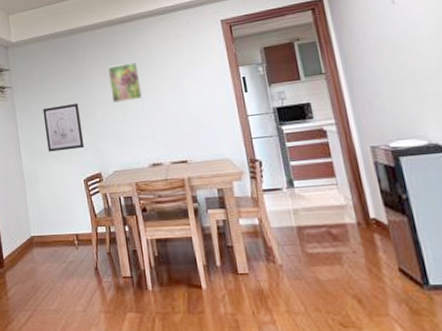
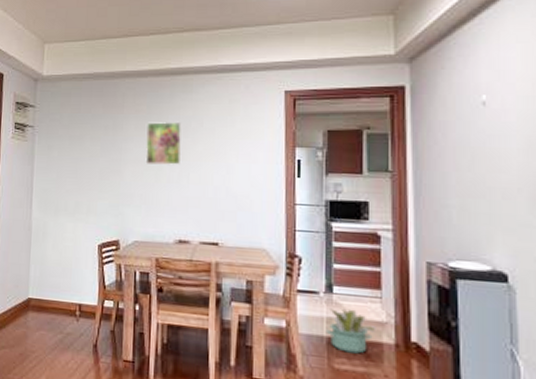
wall art: present [43,103,85,152] -> none [64,156,107,210]
decorative plant: none [294,198,338,237] -> present [326,308,377,354]

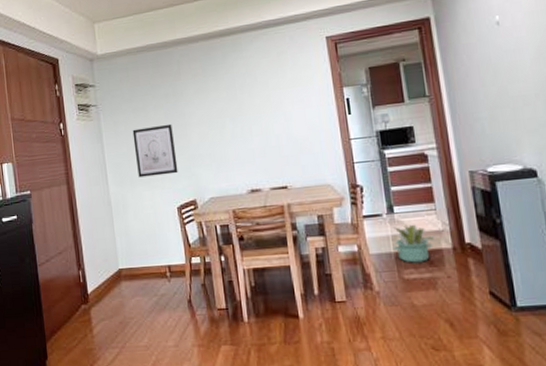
wall art: none [64,156,107,210] -> present [132,123,178,178]
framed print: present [145,122,183,165] -> none [205,80,242,124]

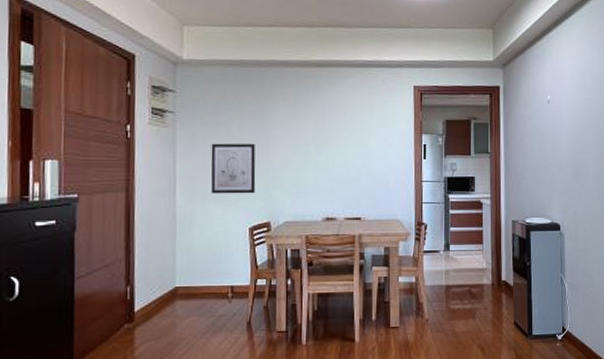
decorative plant: present [392,224,435,263] -> none [444,261,479,295]

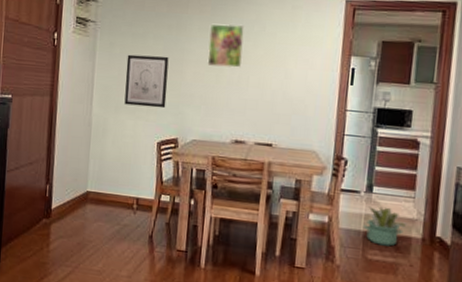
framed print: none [293,110,328,150] -> present [207,23,246,68]
decorative plant: none [444,261,479,295] -> present [363,206,408,246]

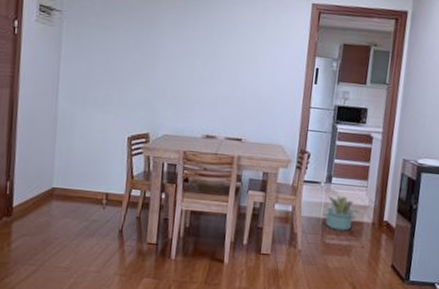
wall art: present [124,54,169,109] -> none [93,47,140,103]
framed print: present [207,23,246,68] -> none [179,19,218,65]

